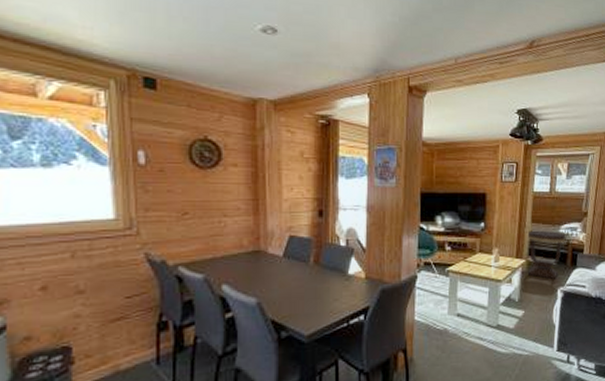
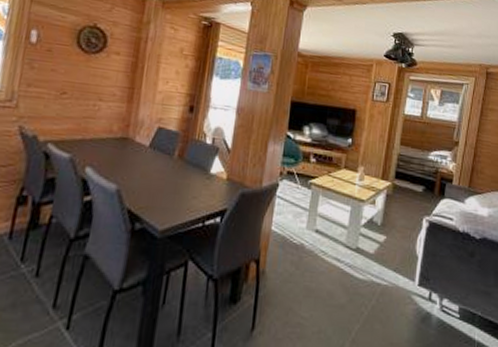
side table: present [527,230,566,280] -> none [393,153,435,208]

